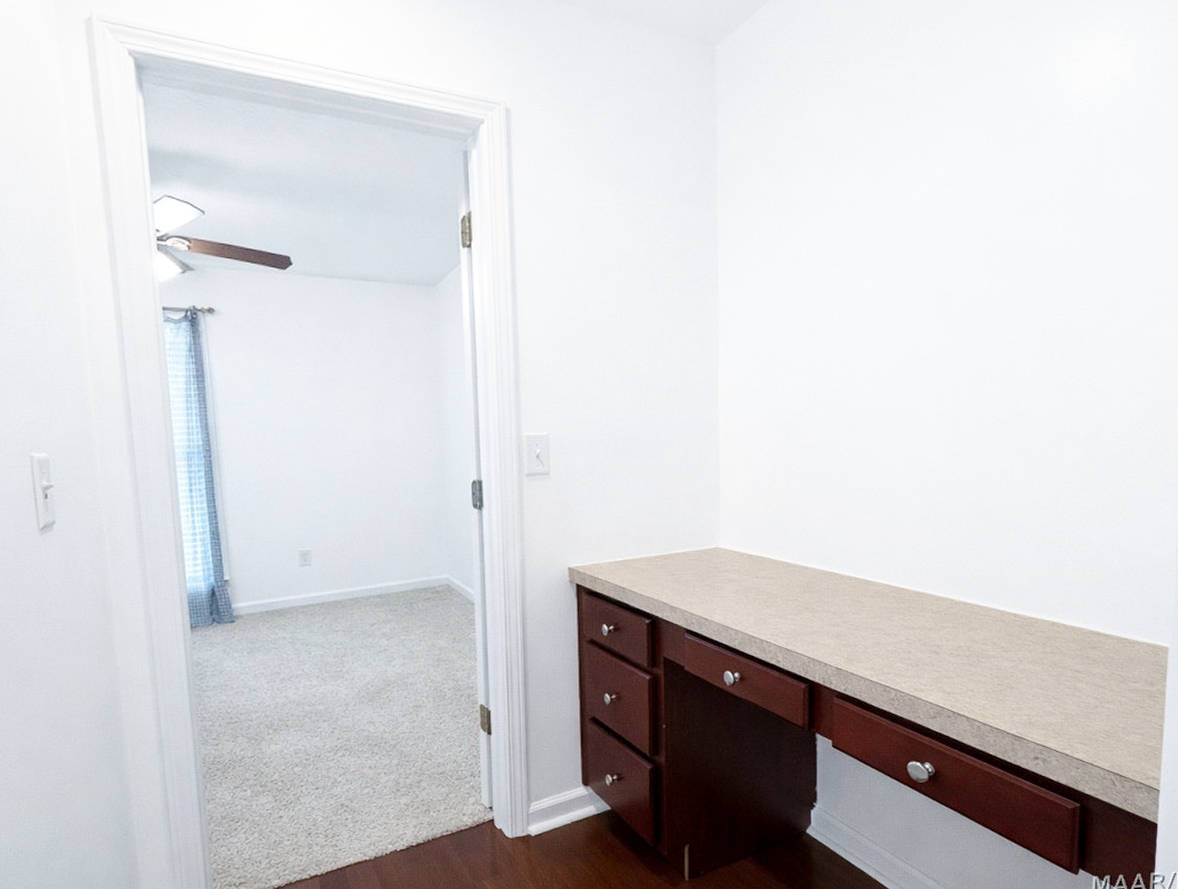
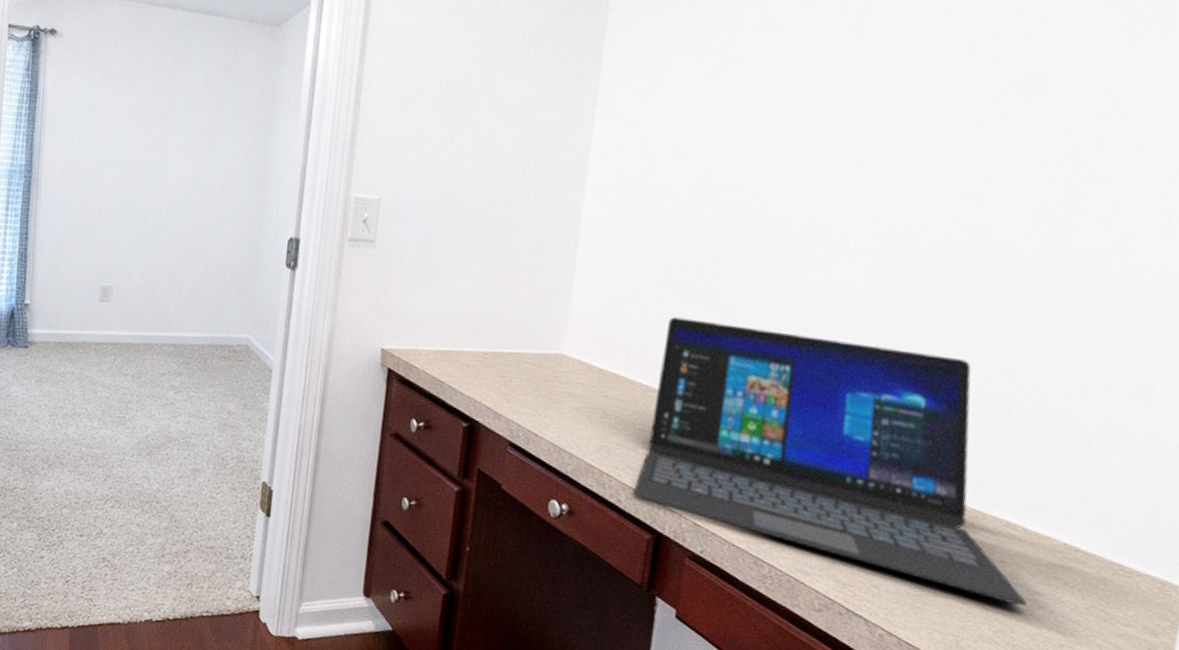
laptop: none [788,502,1072,683] -> present [632,317,1028,606]

